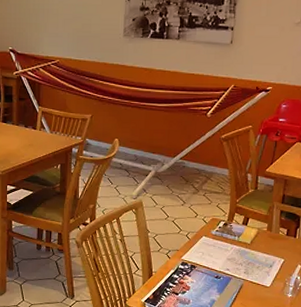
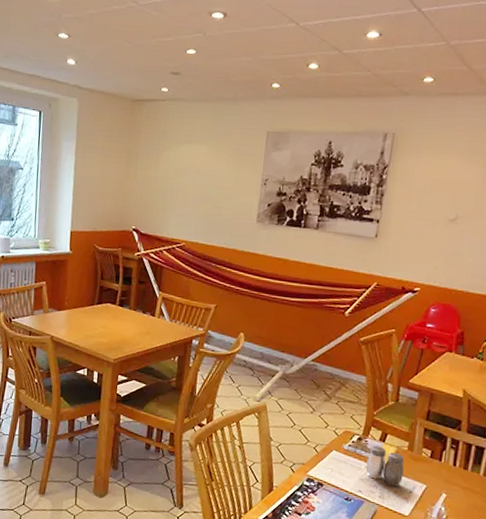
salt and pepper shaker: none [232,229,265,263] -> present [365,445,405,487]

